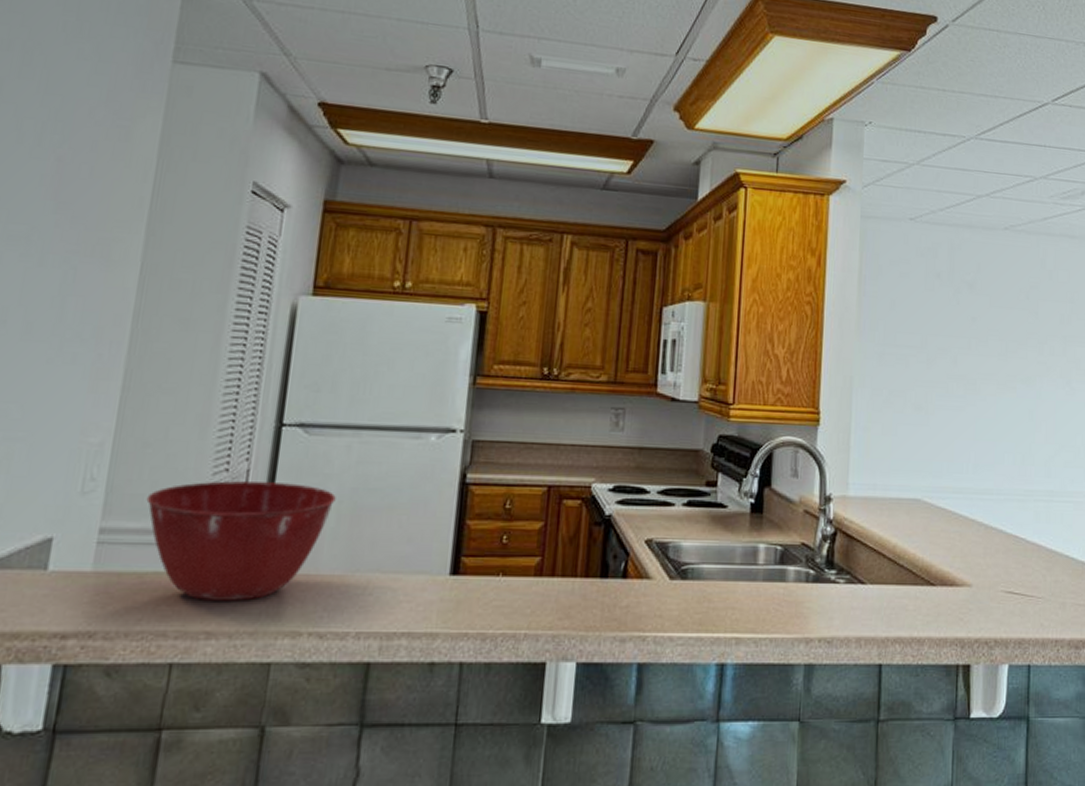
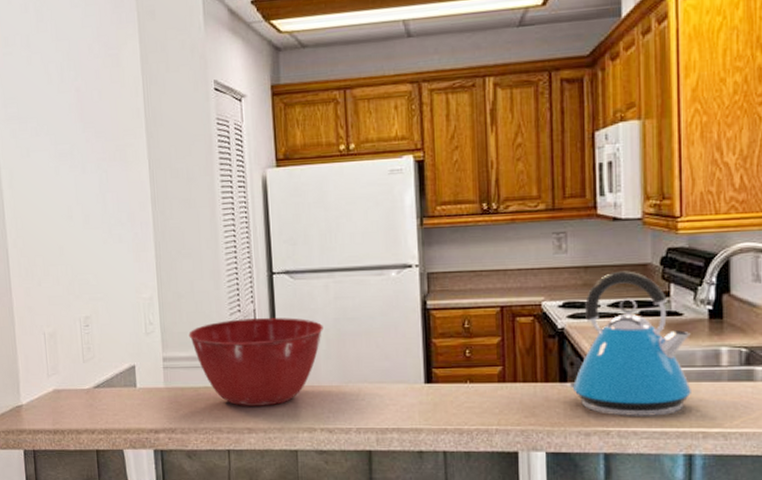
kettle: none [608,455,732,619] -> present [567,271,691,416]

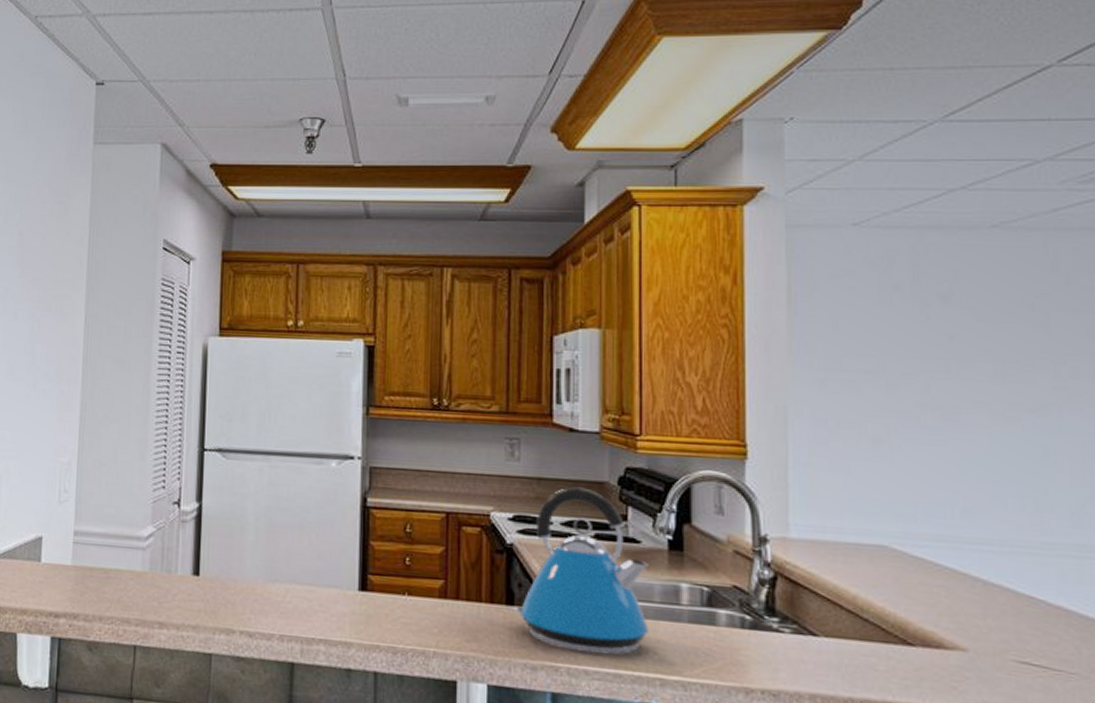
mixing bowl: present [188,318,323,406] -> none [105,496,253,599]

